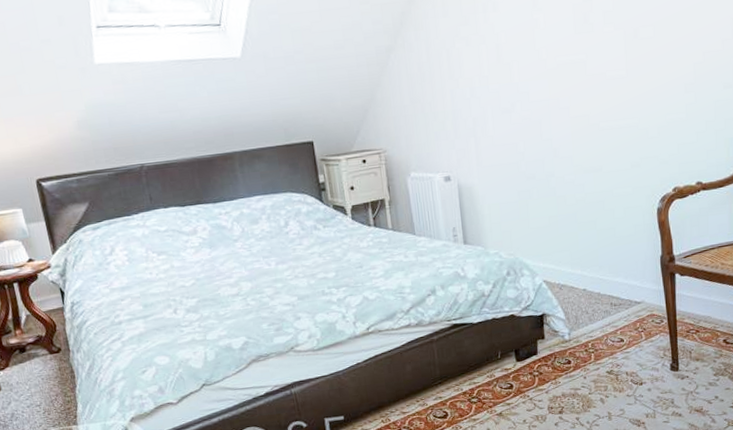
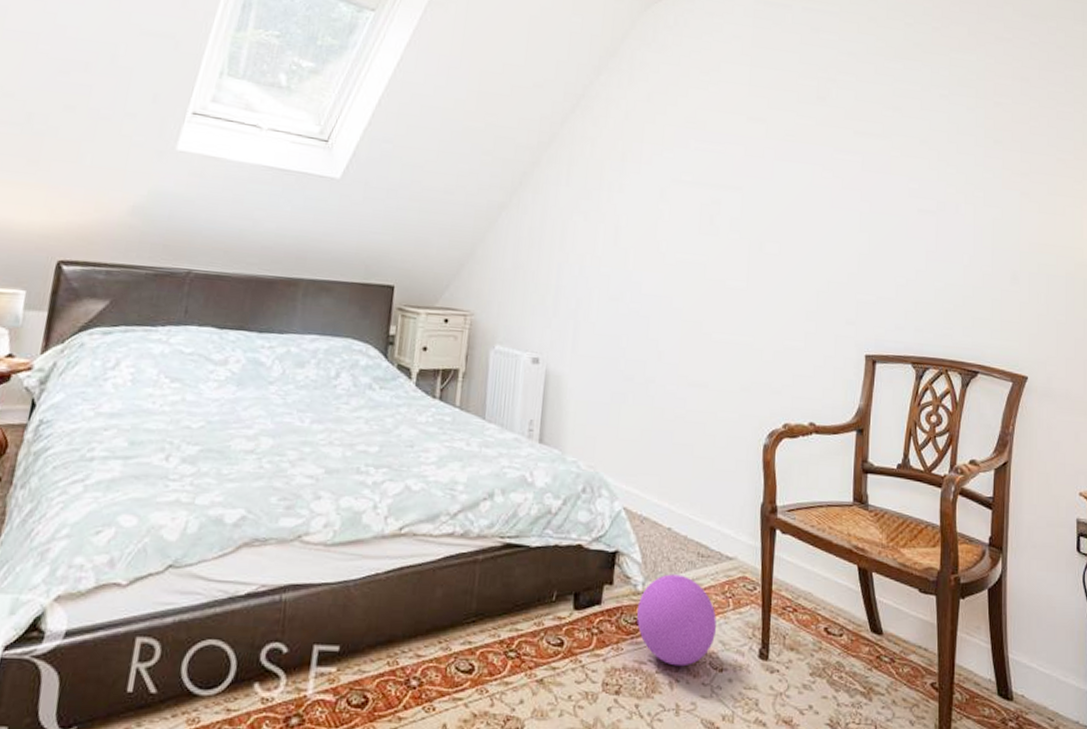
ball: none [567,322,633,387] -> present [637,574,717,667]

